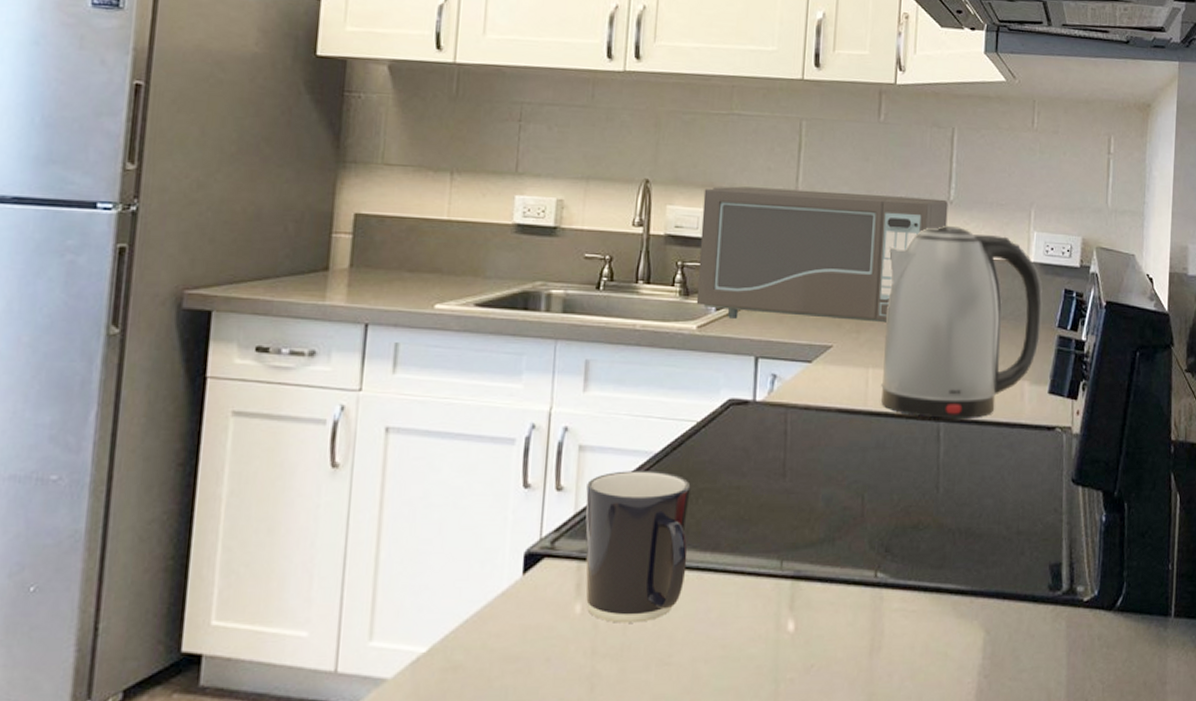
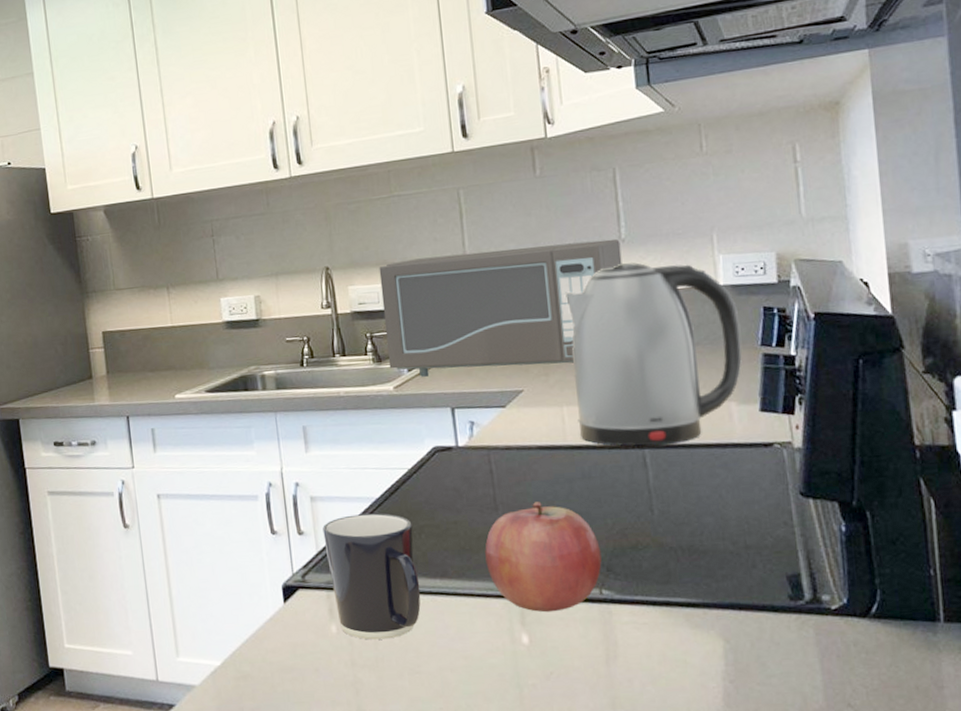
fruit: none [763,470,883,596] -> present [485,502,602,613]

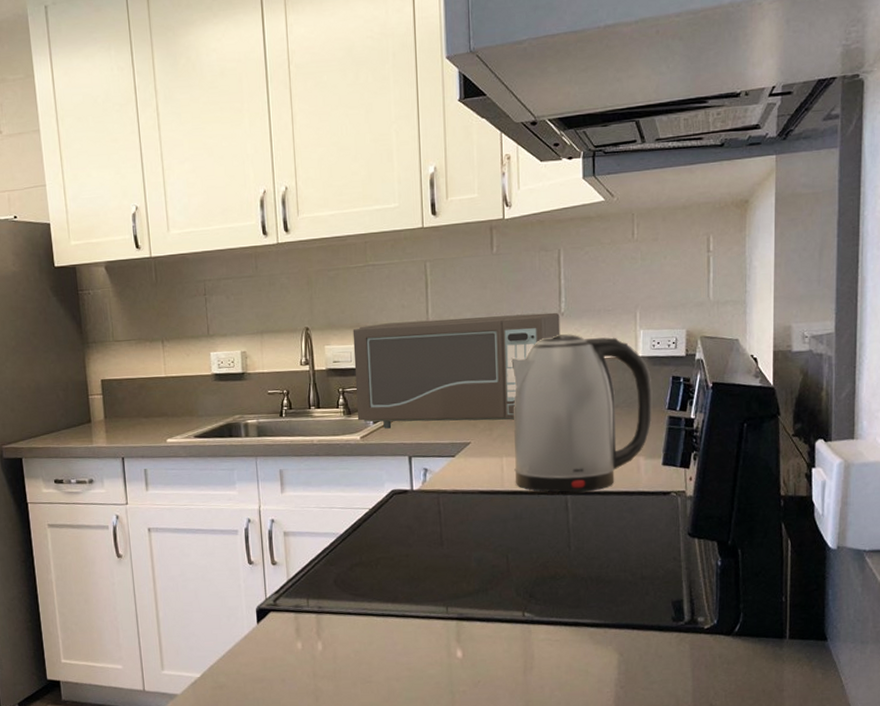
mug: present [323,513,421,640] -> none [293,547,375,655]
fruit: present [485,502,602,613] -> none [430,538,526,632]

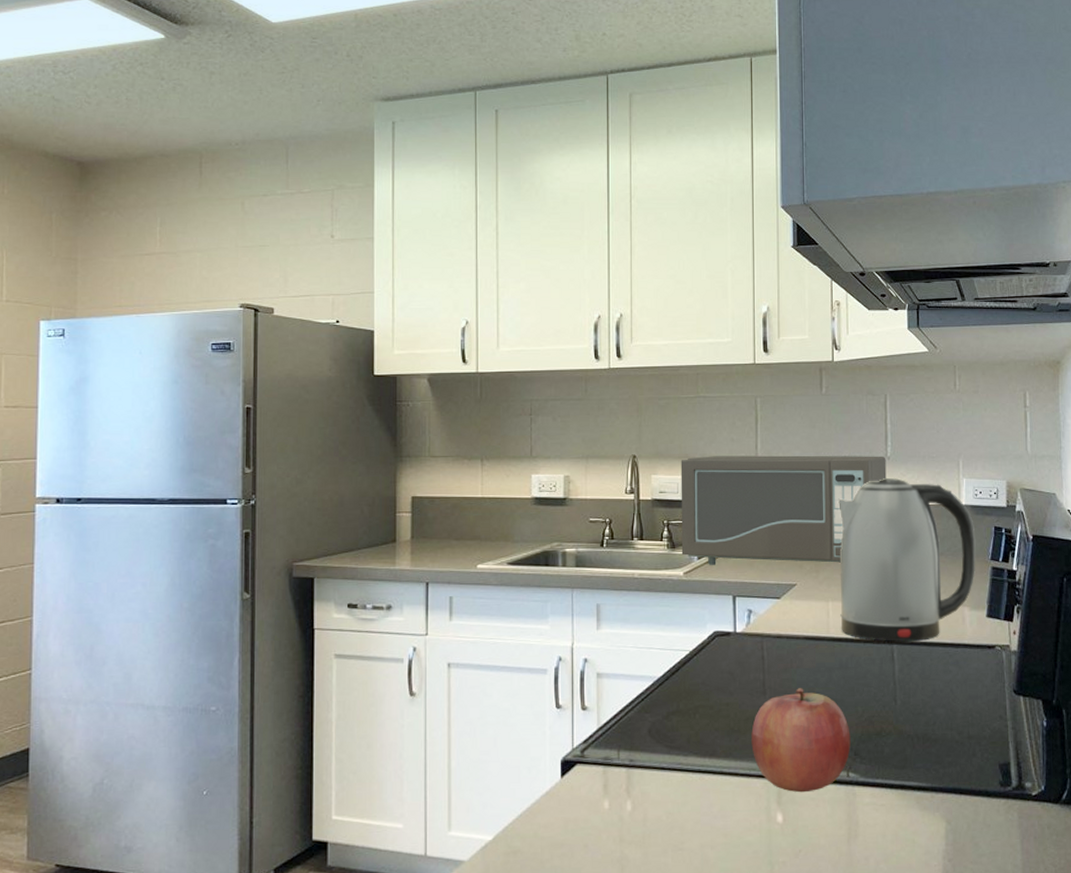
fruit: none [430,538,526,632] -> present [751,688,851,793]

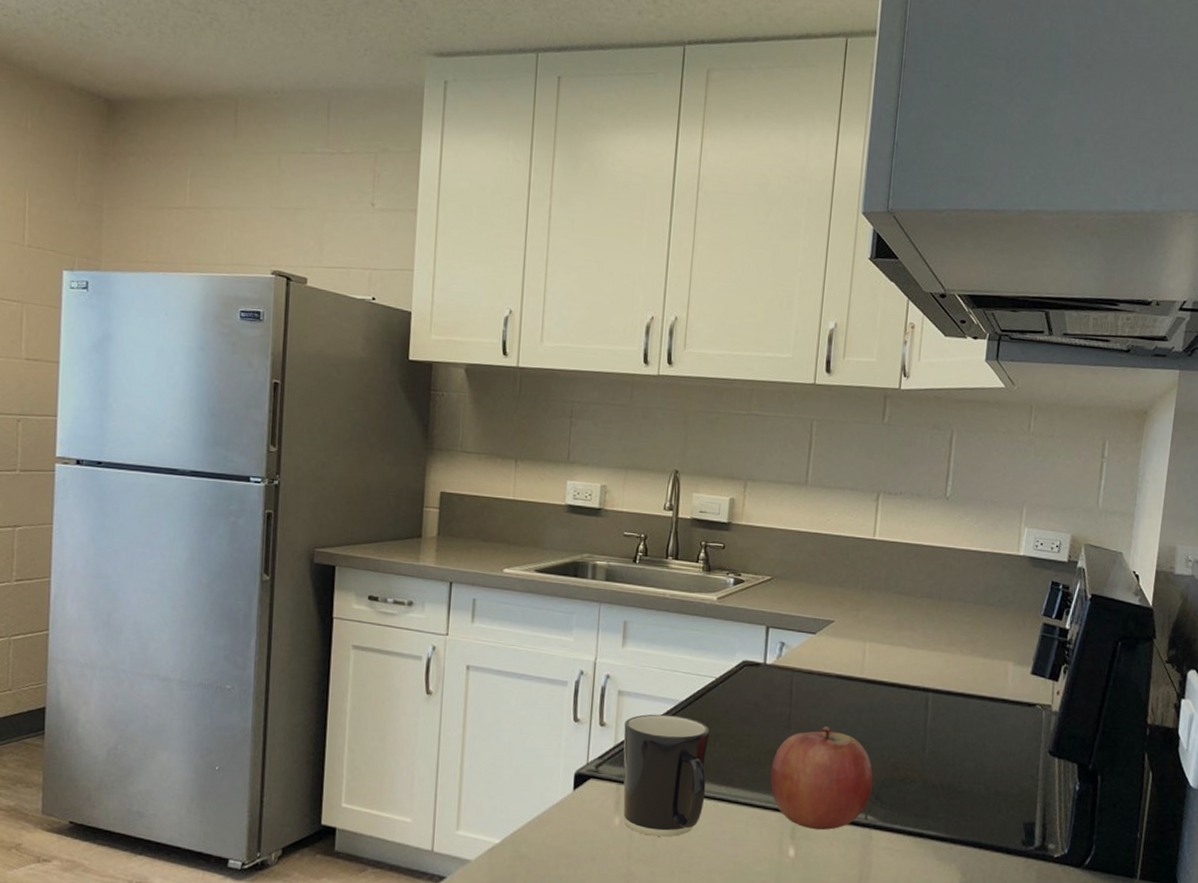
mug: none [606,692,690,816] -> present [623,714,710,837]
microwave: present [680,455,887,565] -> none [717,478,945,603]
kettle: present [838,477,976,641] -> none [876,518,1031,691]

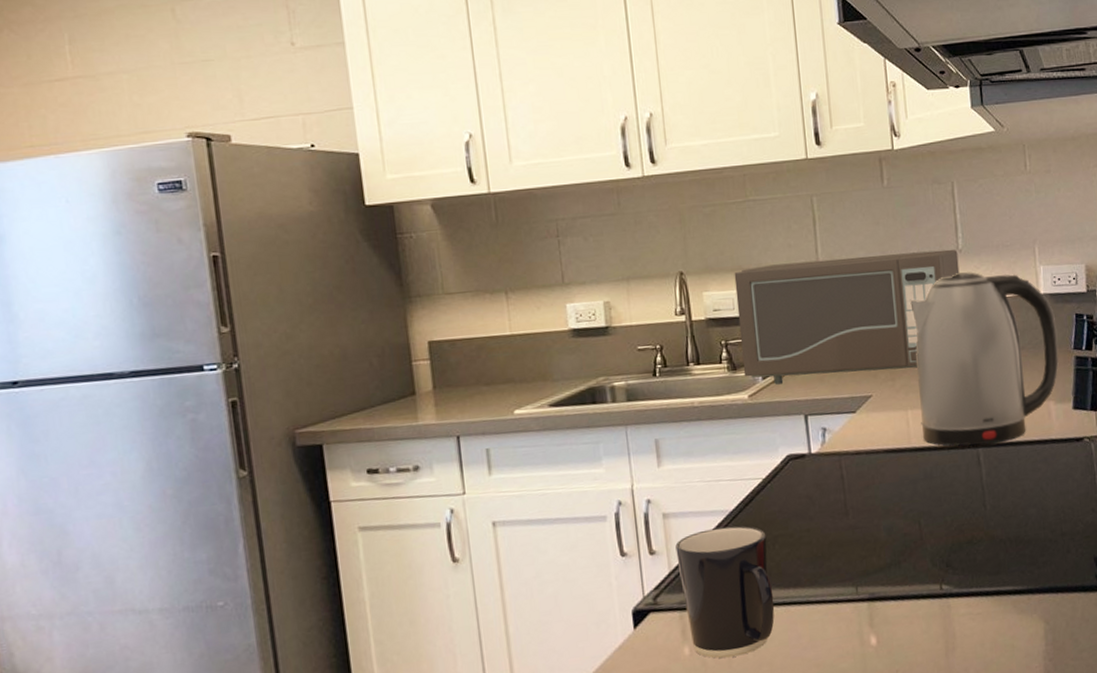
microwave: none [717,478,945,603] -> present [734,249,960,385]
fruit: present [770,726,874,830] -> none [836,504,942,613]
kettle: none [876,518,1031,691] -> present [910,272,1059,446]

